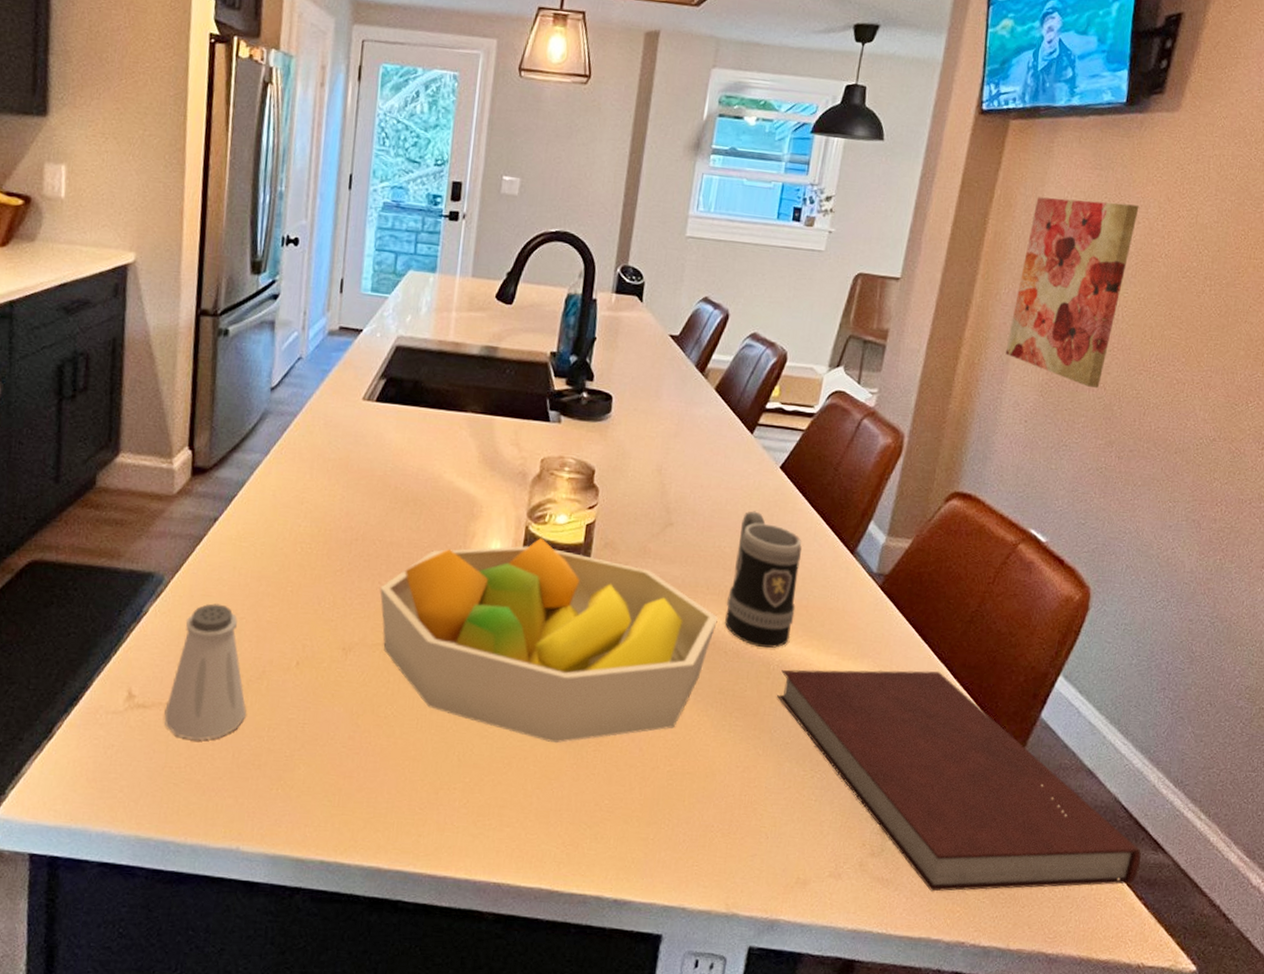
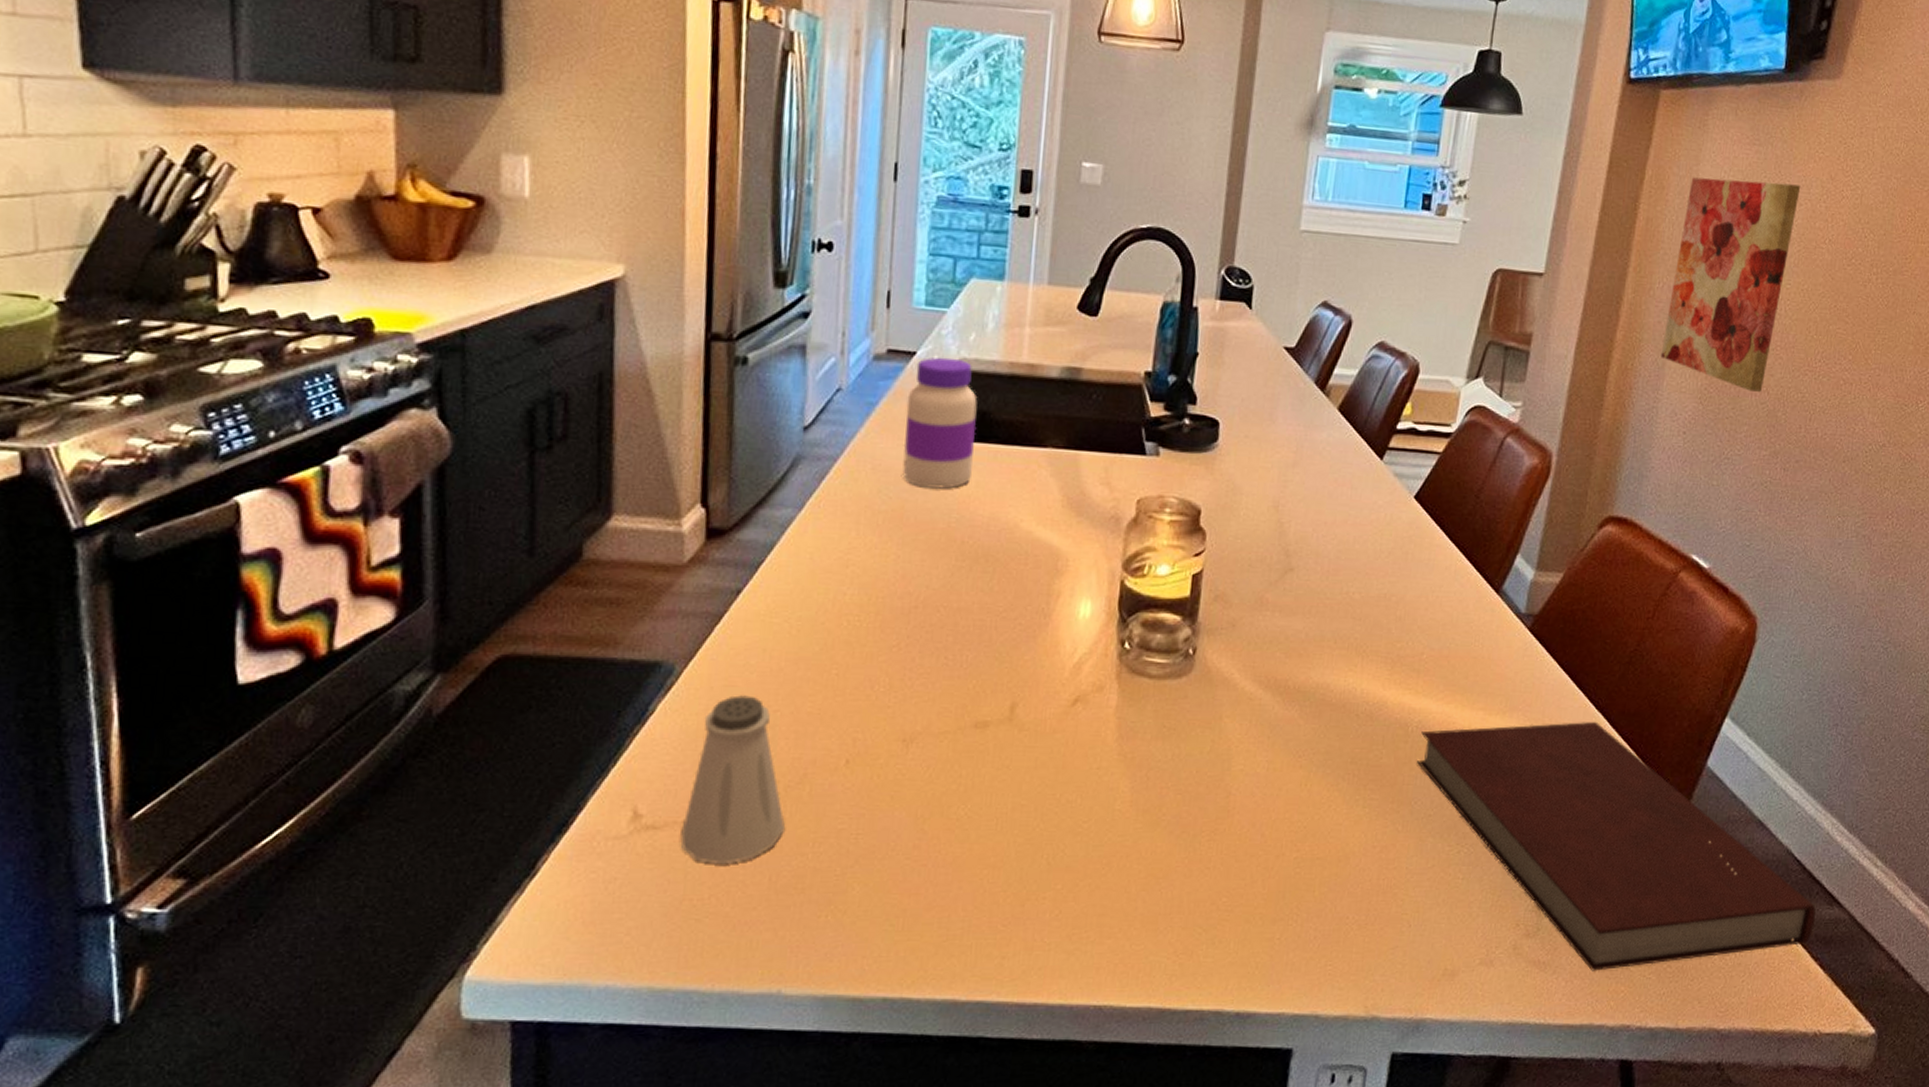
jar: none [349,334,412,444] -> present [903,357,978,490]
fruit bowl: present [380,537,719,744] -> none [946,592,1349,836]
mug: present [725,511,802,649] -> none [1356,549,1441,708]

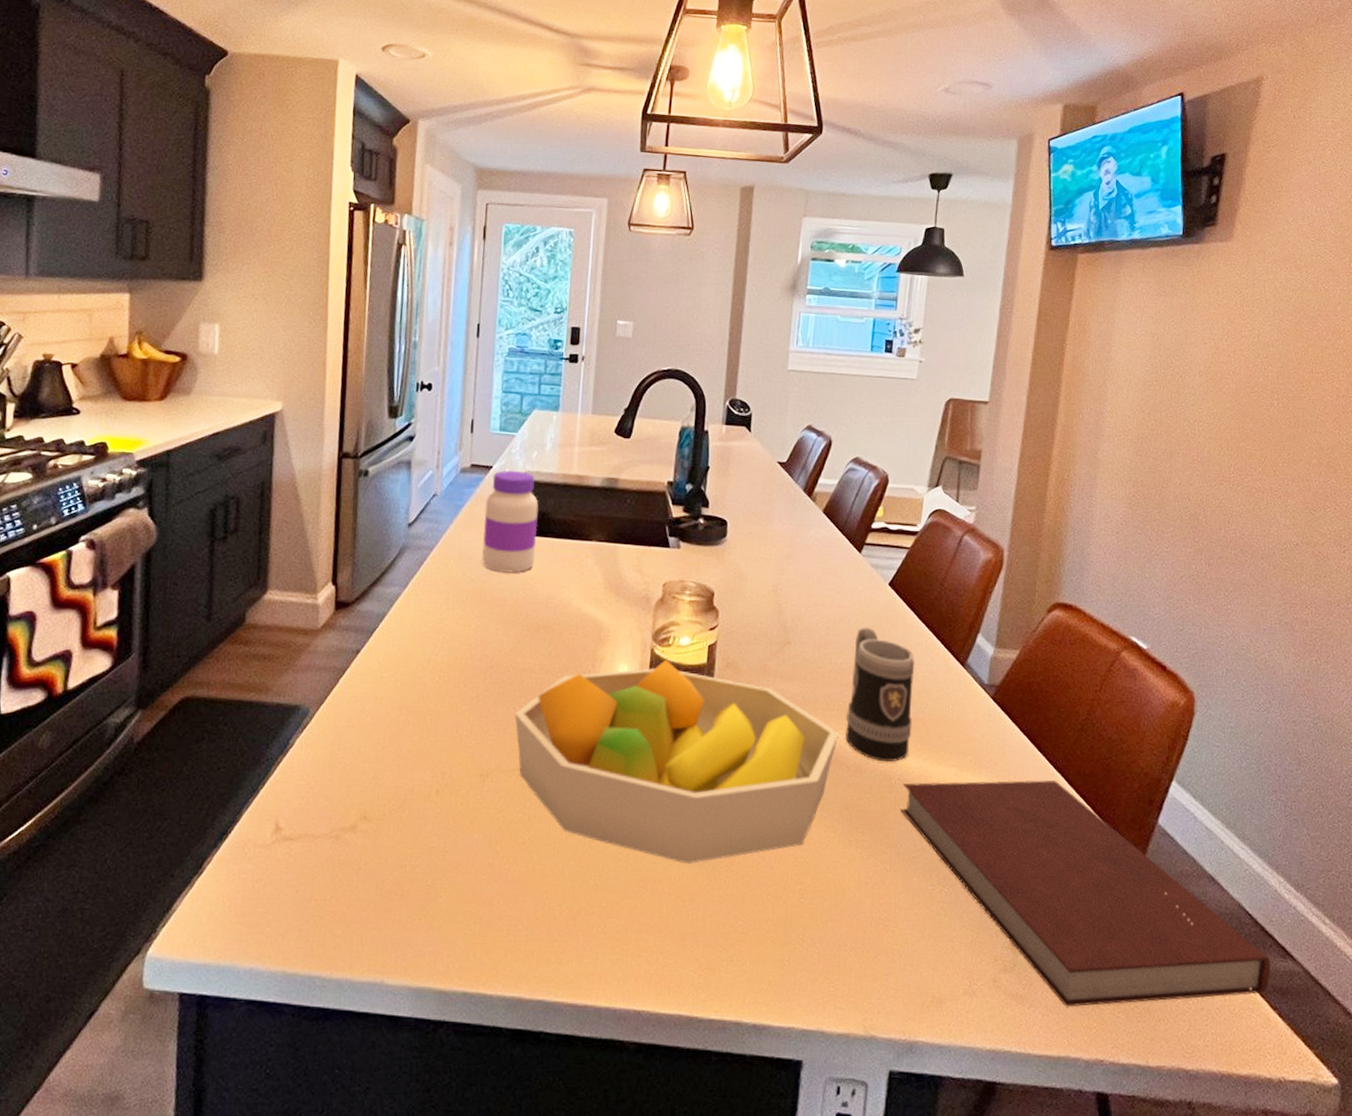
saltshaker: present [681,695,786,865] -> none [310,734,390,872]
fruit bowl: none [946,592,1349,836] -> present [514,659,840,865]
mug: none [1356,549,1441,708] -> present [845,627,915,763]
wall art: present [1660,177,1801,392] -> none [1092,323,1204,498]

